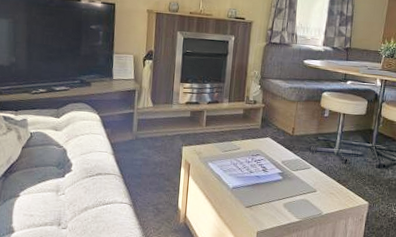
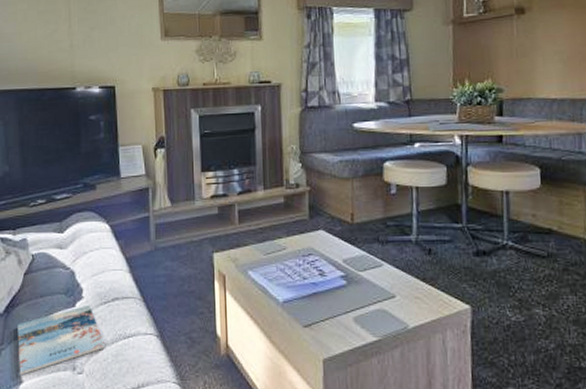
magazine: none [12,176,88,227] -> present [17,304,106,375]

